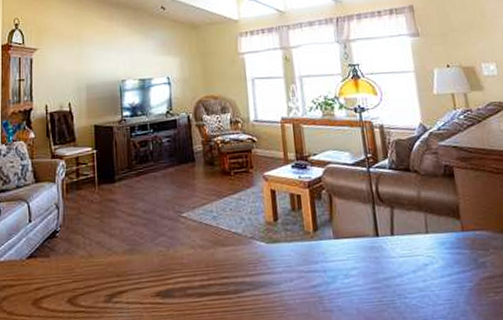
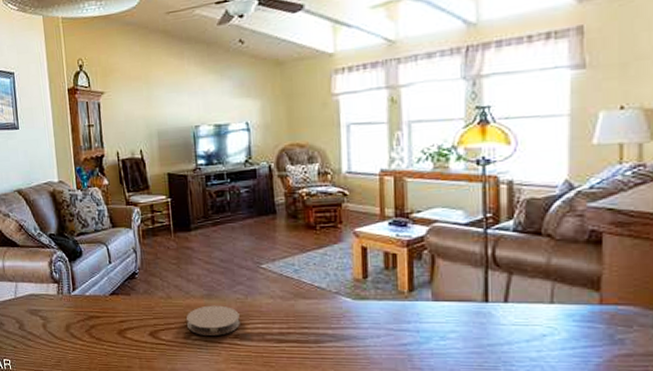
coaster: none [108,260,162,297] -> present [186,305,240,336]

